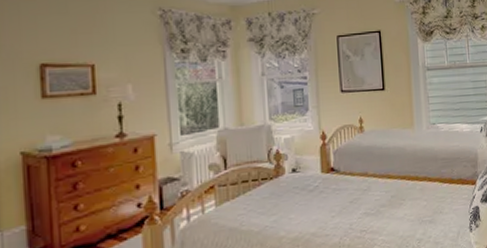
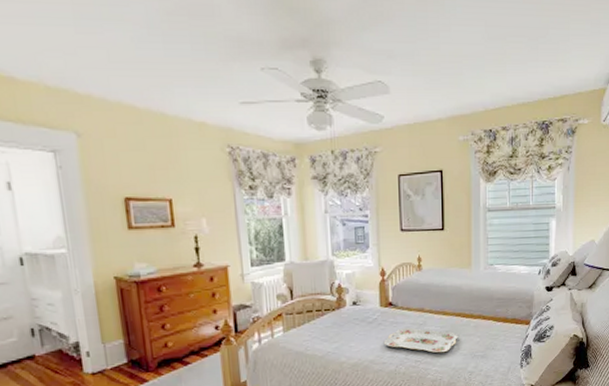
serving tray: none [326,194,405,221] -> present [383,327,458,353]

